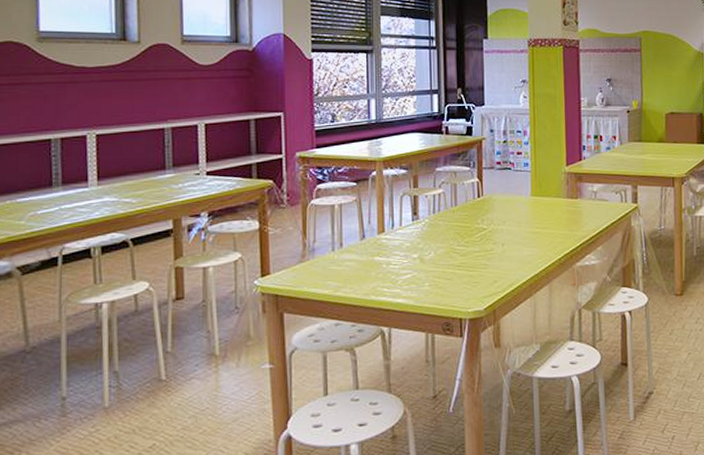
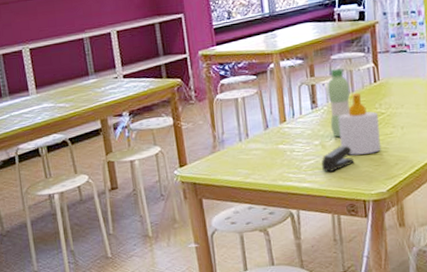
stapler: none [419,260,453,287] -> present [321,145,354,172]
water bottle: none [430,181,453,252] -> present [327,69,350,138]
soap bottle: none [439,206,480,271] -> present [338,92,381,155]

